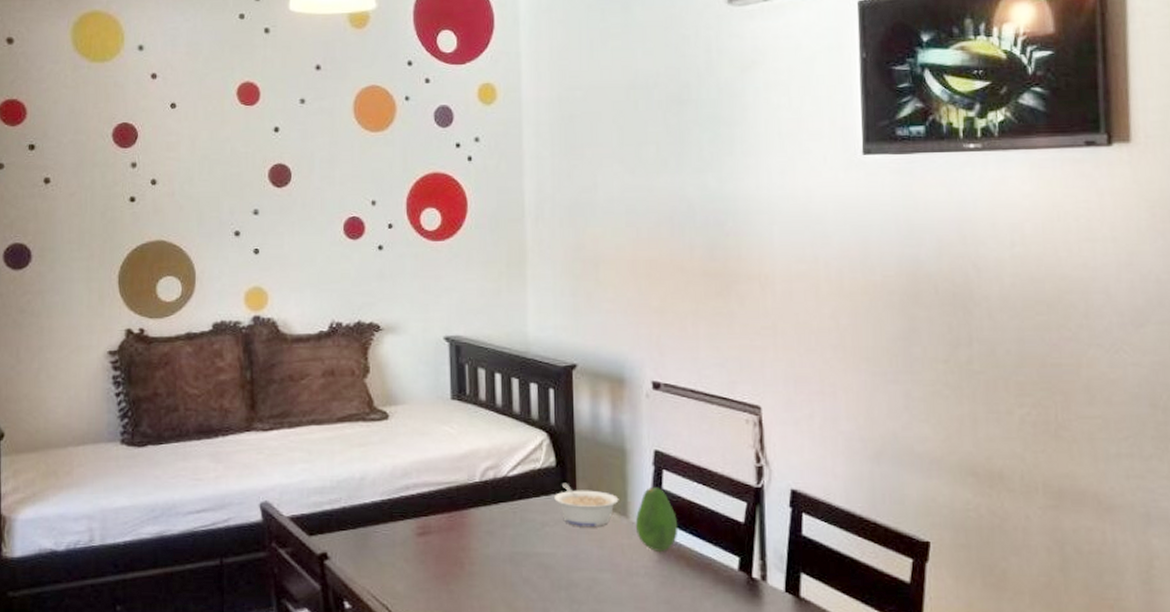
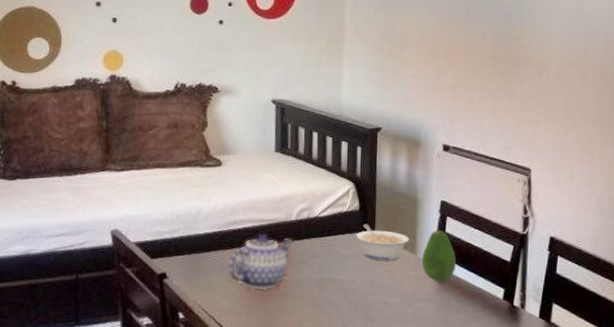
teapot: none [401,500,477,570] -> present [227,234,292,290]

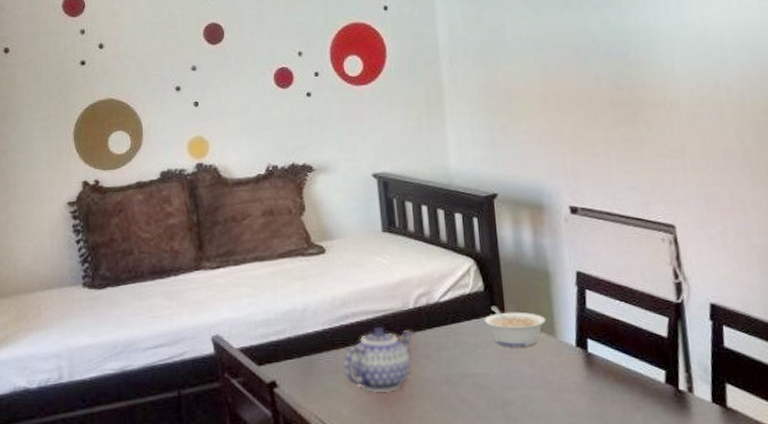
fruit: present [421,230,457,282] -> none [563,306,605,368]

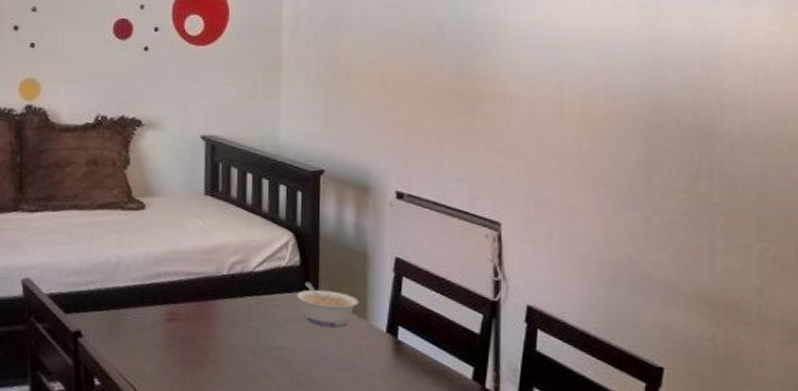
teapot: present [343,327,413,393] -> none [150,289,224,356]

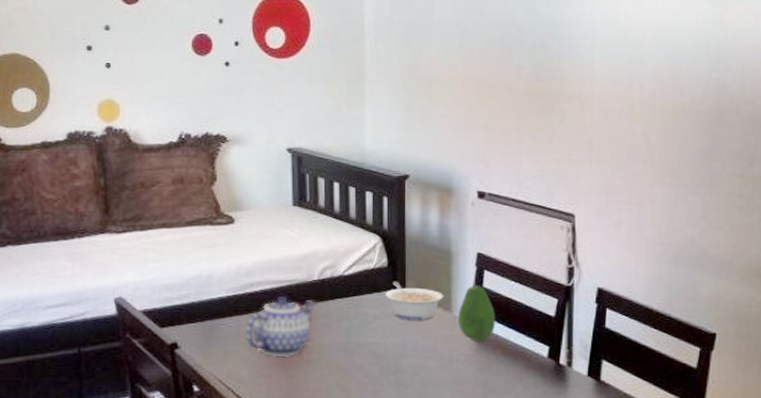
teapot: none [150,289,224,356] -> present [245,296,315,358]
fruit: none [373,292,415,356] -> present [457,285,496,342]

